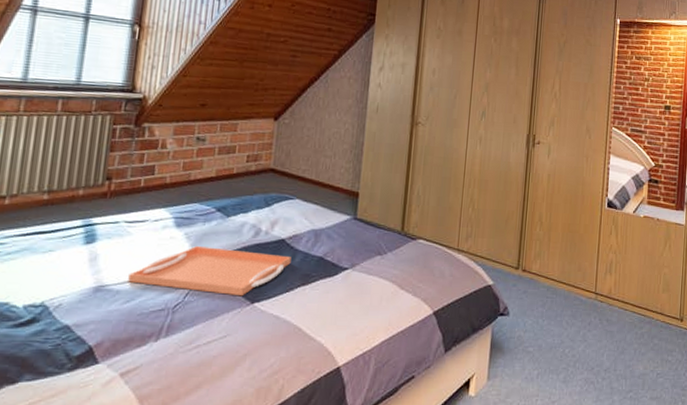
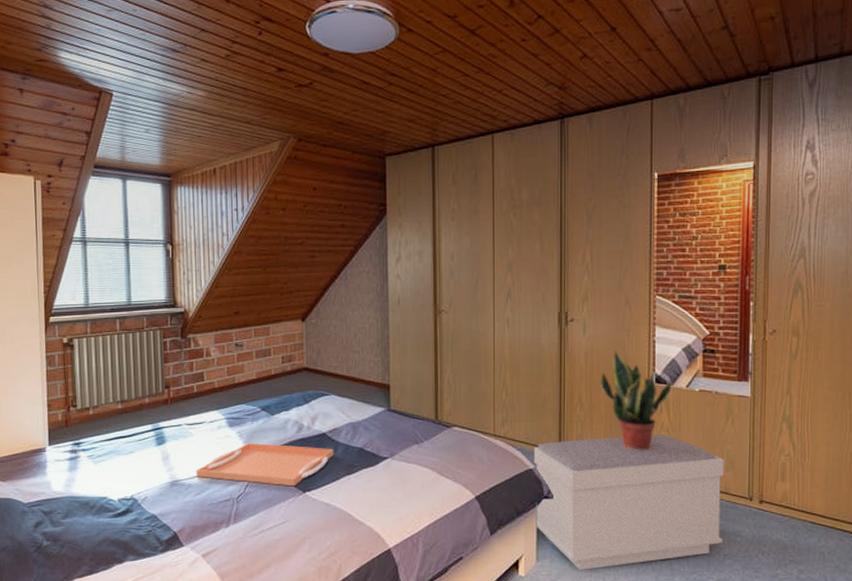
bench: none [488,256,661,389] -> present [533,435,724,570]
potted plant: none [559,174,621,271] -> present [600,351,672,451]

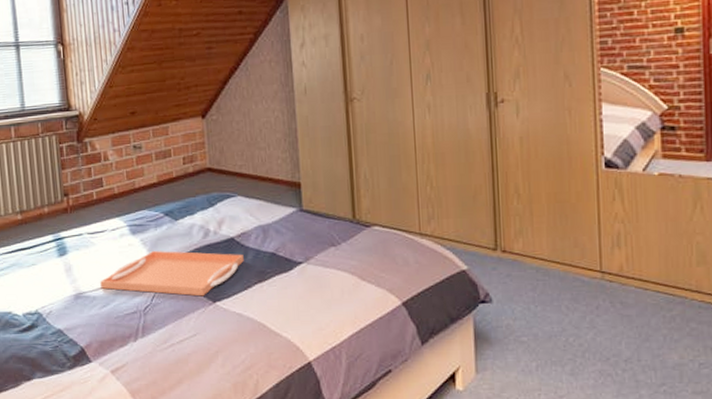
bench: present [533,435,724,570] -> none [465,226,697,383]
potted plant: present [600,351,672,451] -> none [539,133,625,246]

